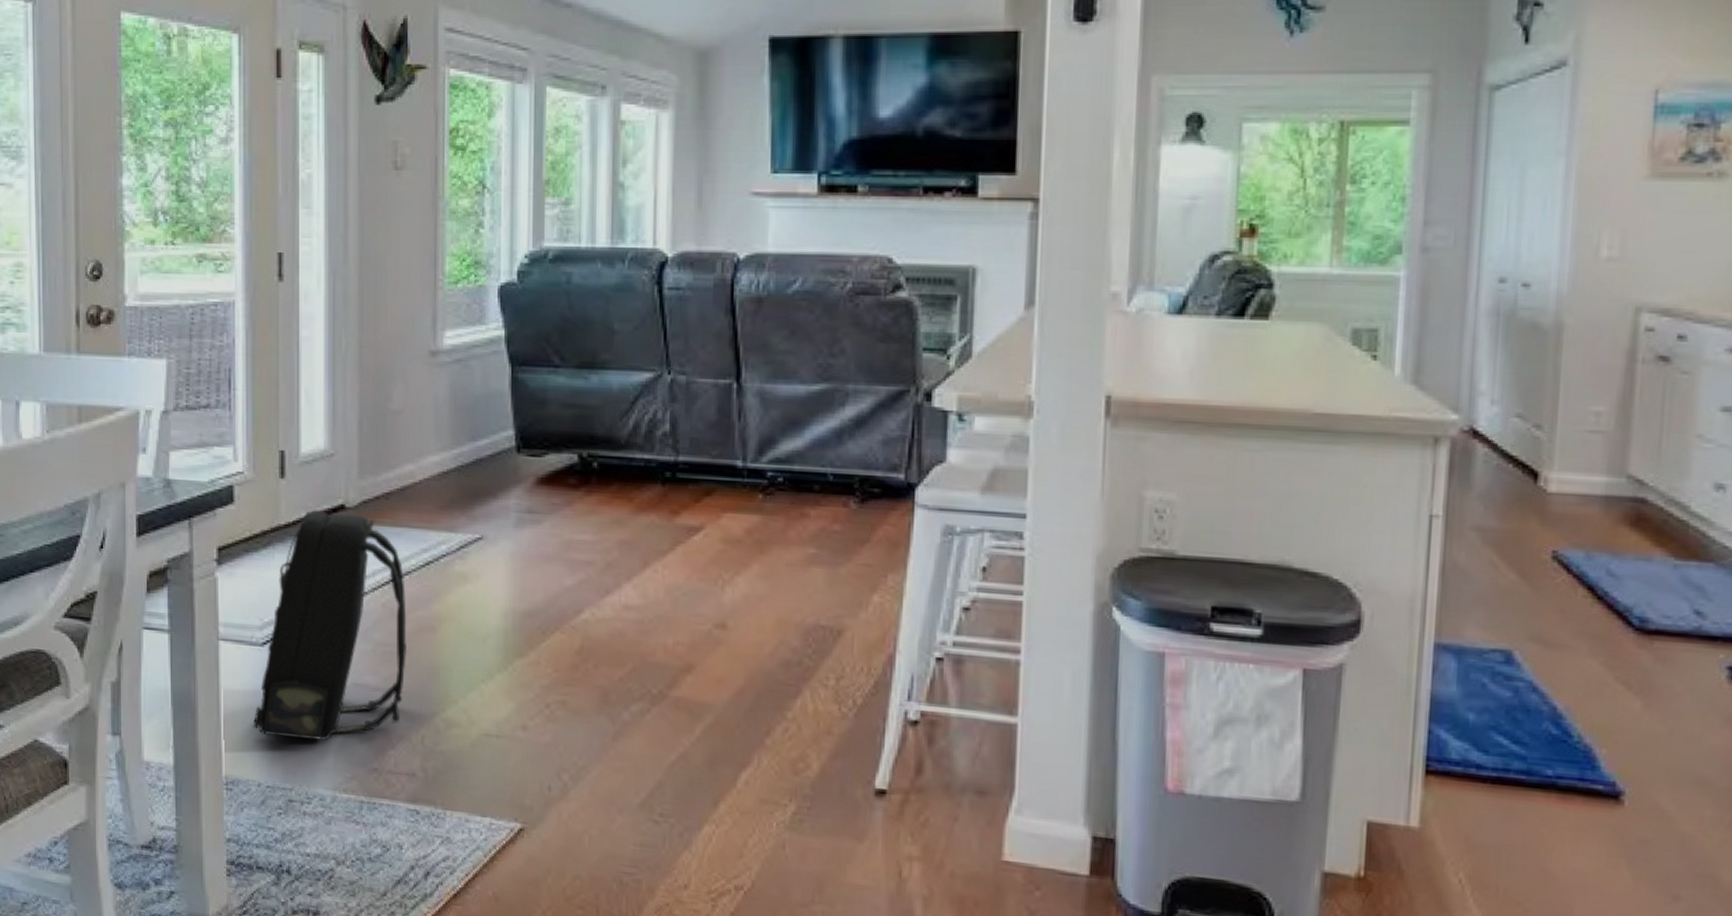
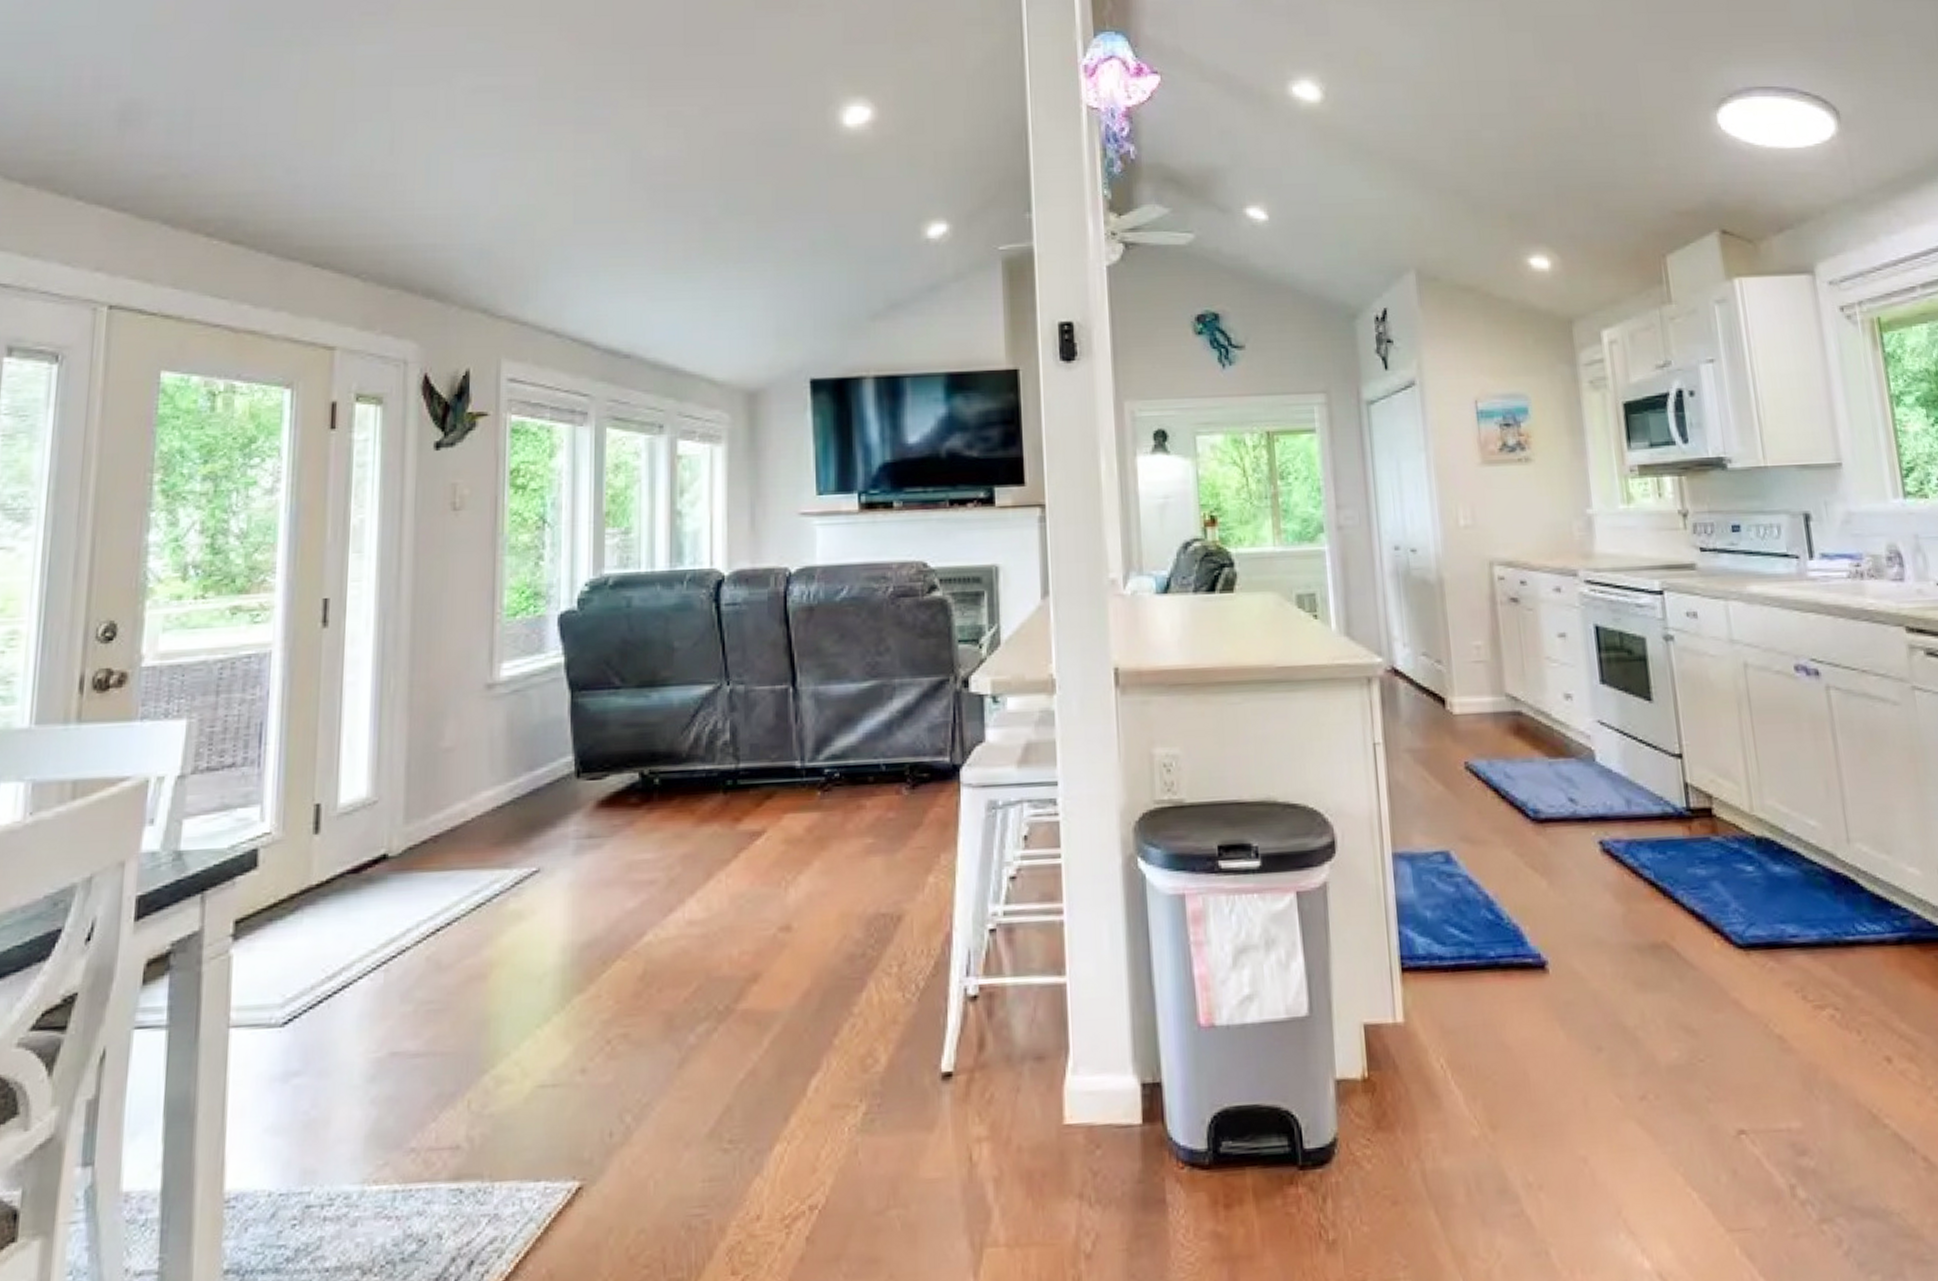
backpack: present [252,509,407,741] -> none [265,862,454,1132]

